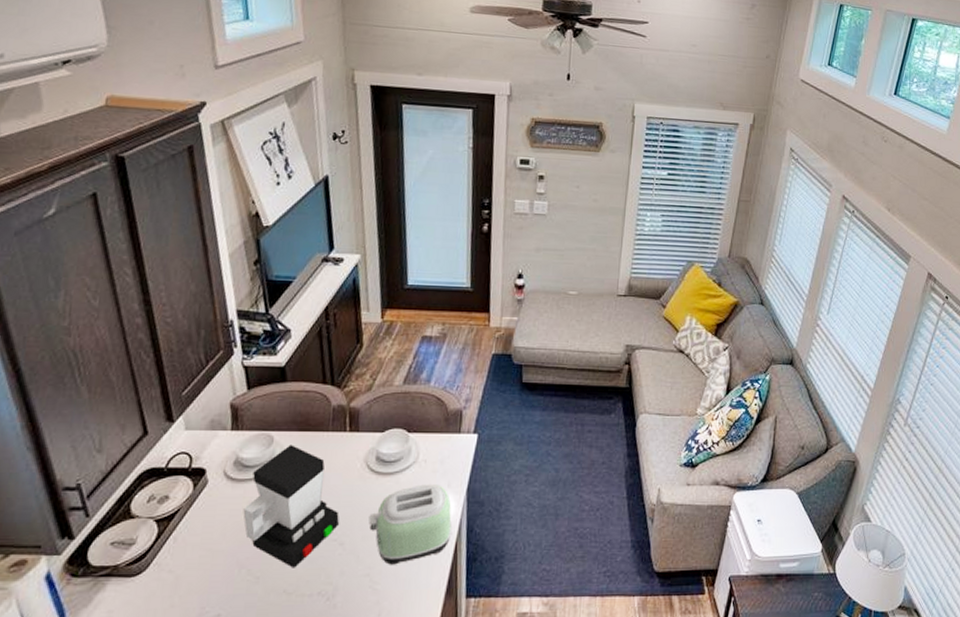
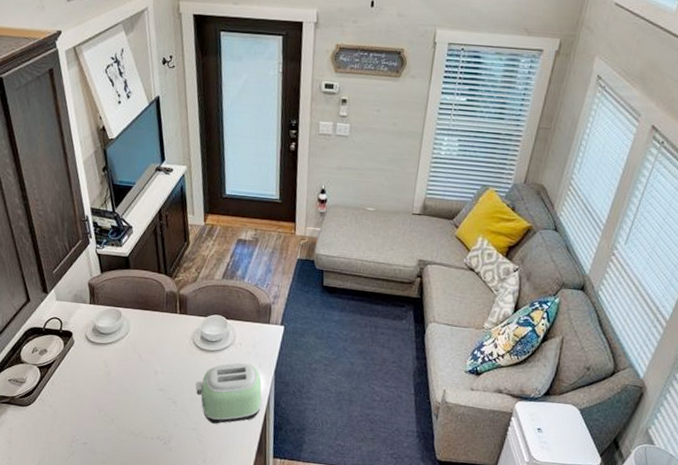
coffee maker: present [243,445,339,568] -> none [100,319,173,416]

